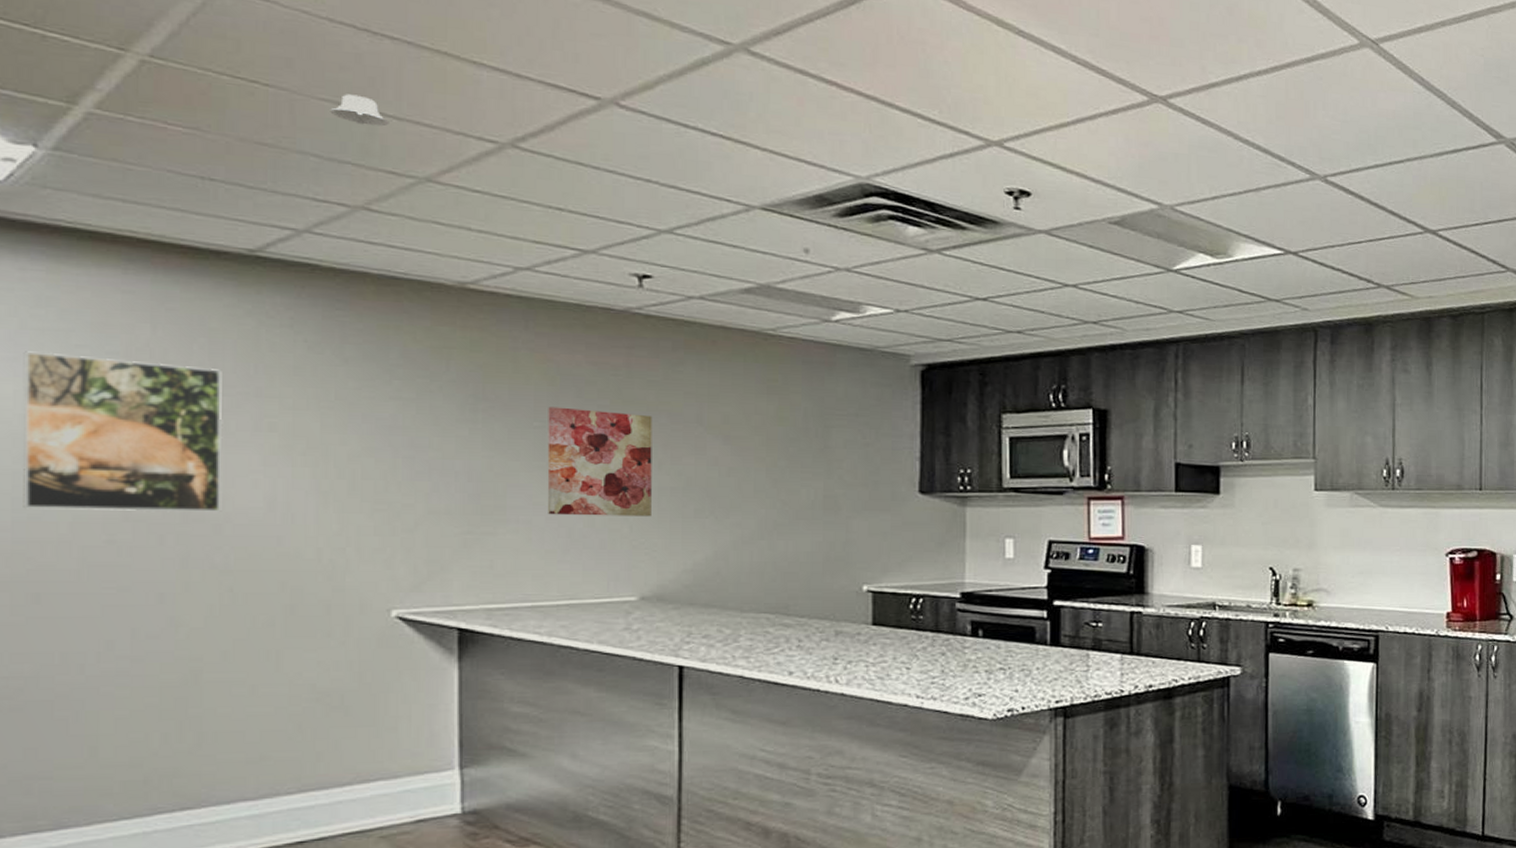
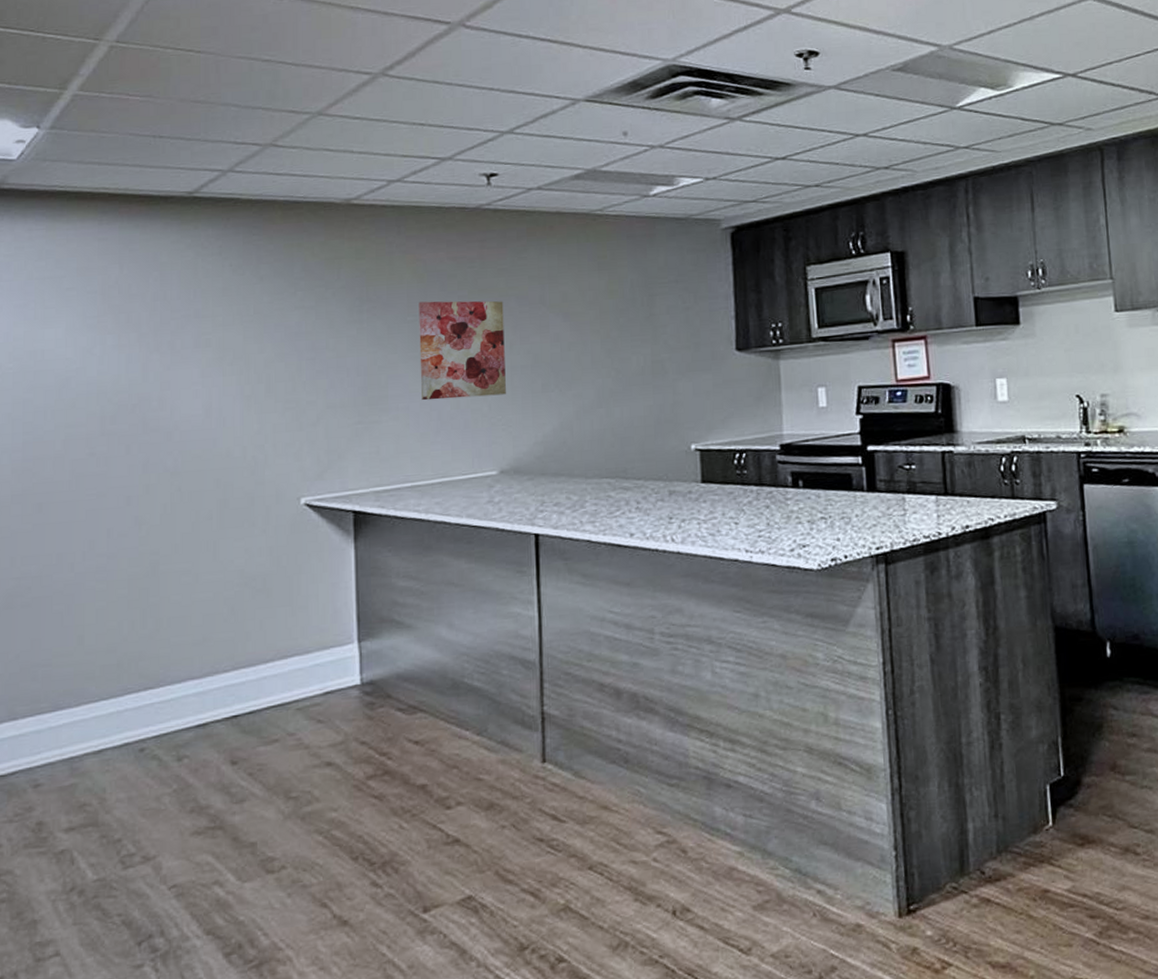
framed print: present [21,351,223,513] -> none [29,296,172,431]
recessed light: present [330,94,389,127] -> none [245,49,289,74]

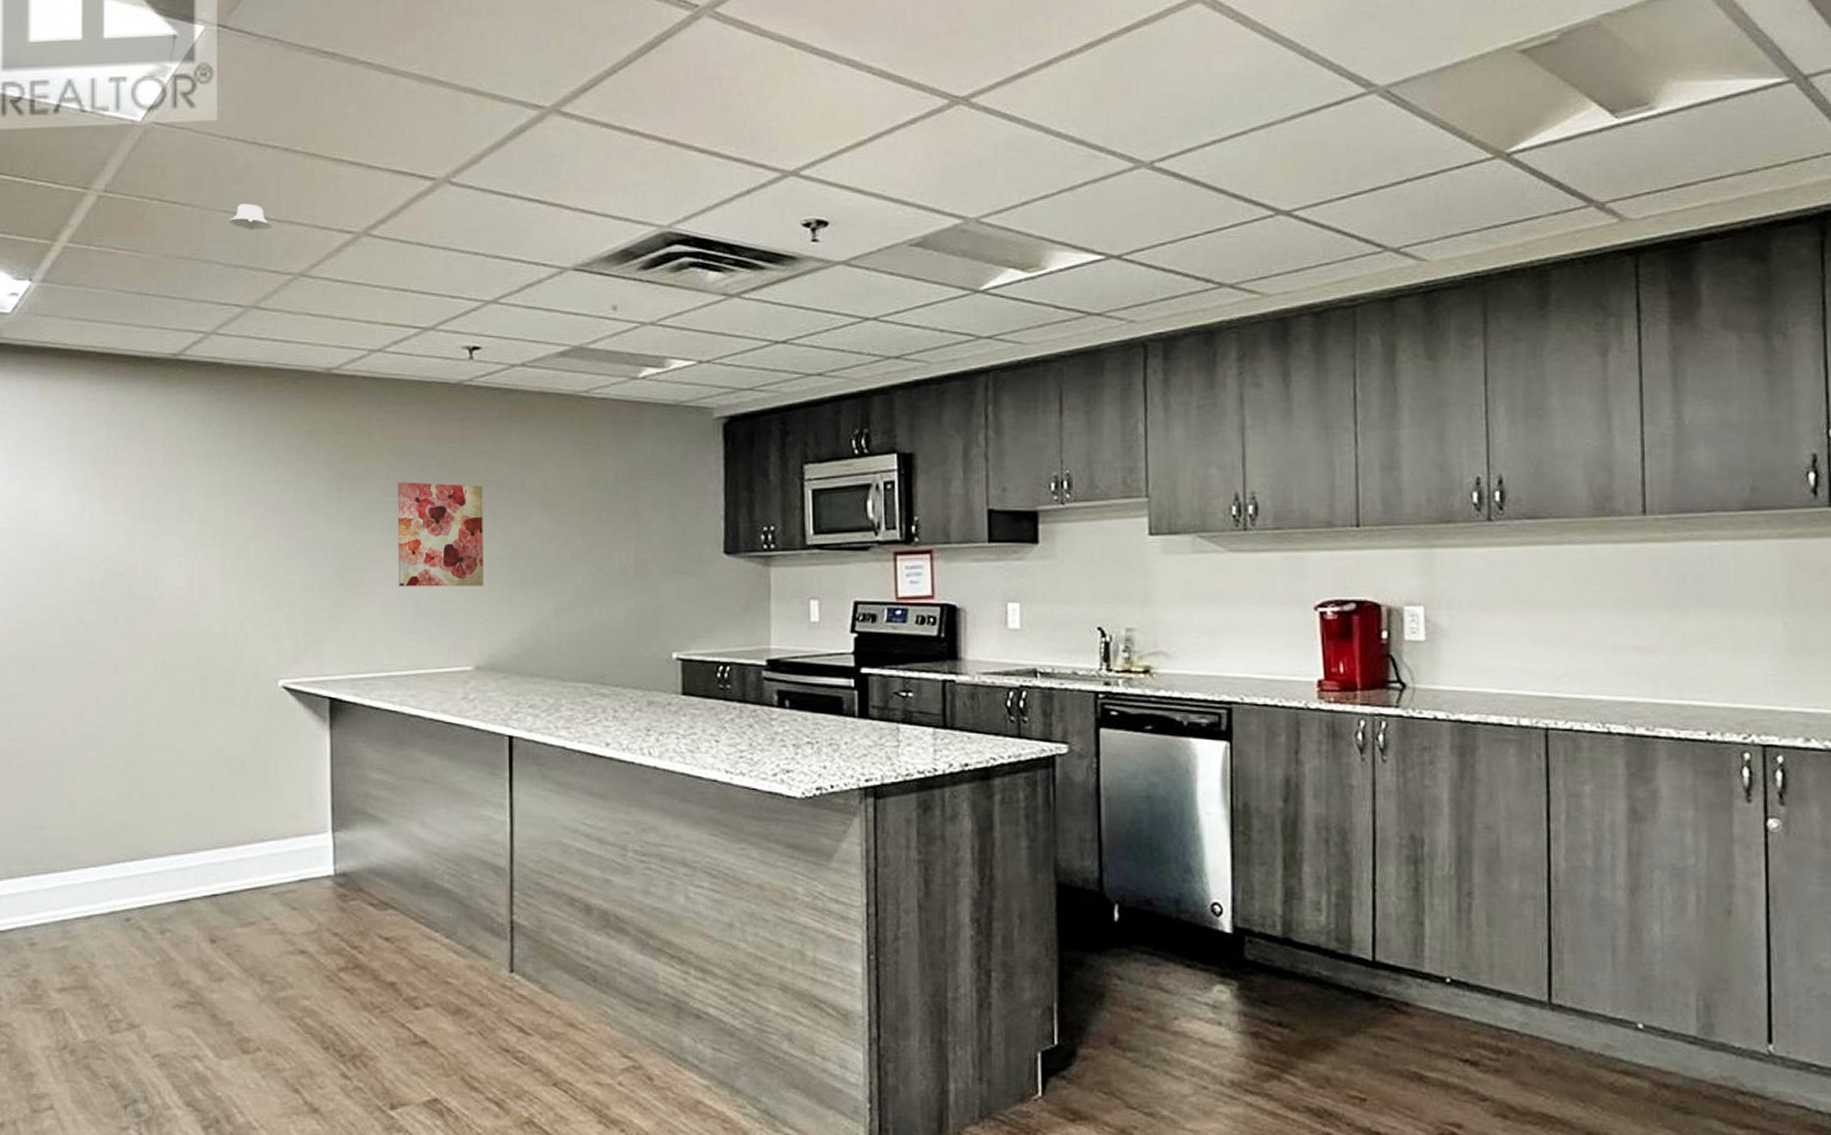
recessed light: none [245,49,289,74] -> present [229,203,272,230]

